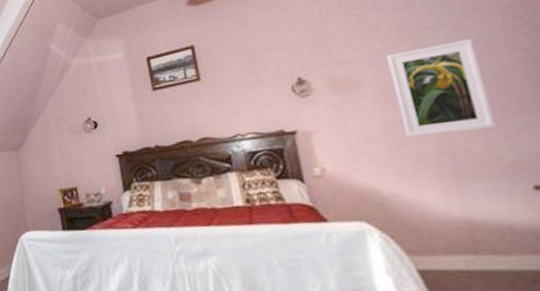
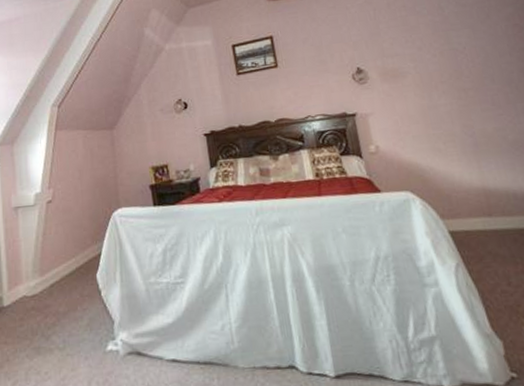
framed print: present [386,39,496,137] -> none [424,41,502,119]

